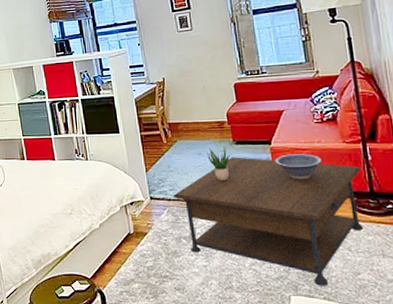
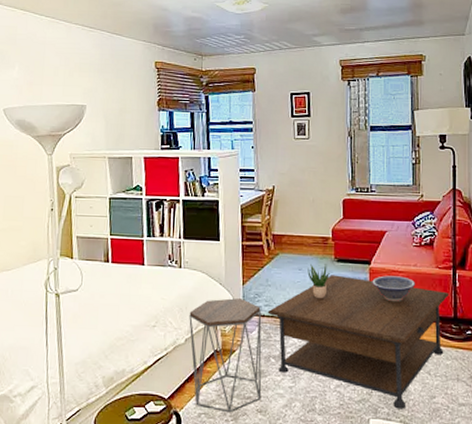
side table: none [100,185,178,291] -> present [189,298,262,413]

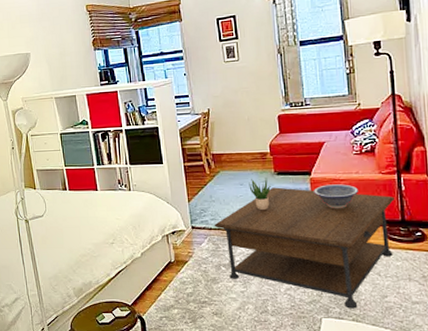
side table: present [189,298,262,413] -> none [142,215,216,316]

